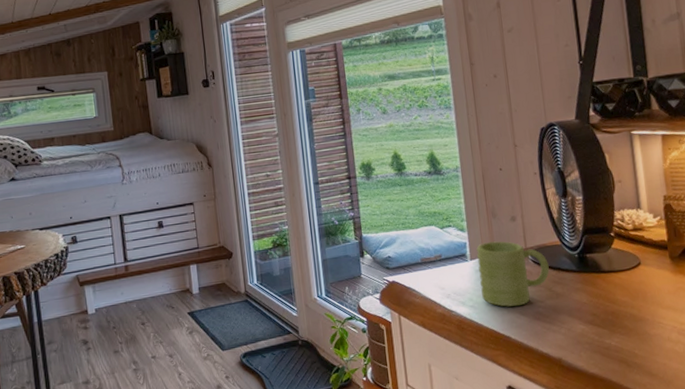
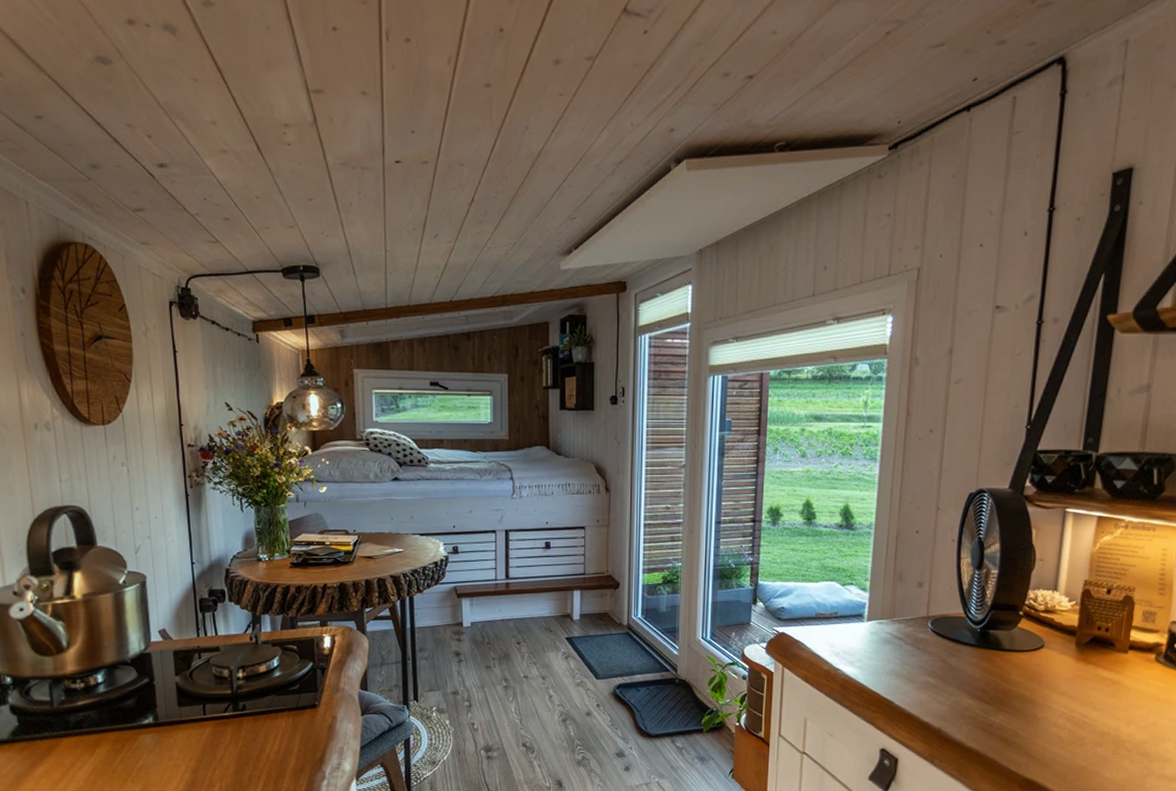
mug: present [476,241,549,307] -> none [872,605,948,673]

